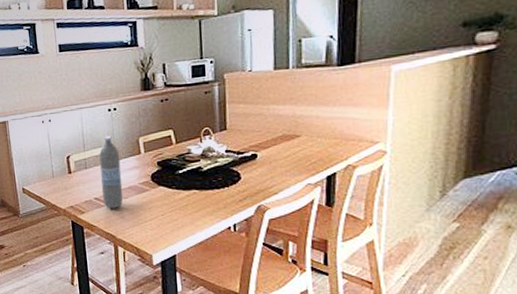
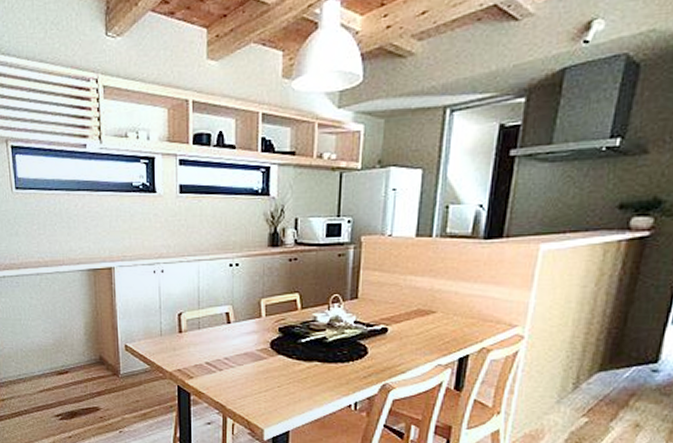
water bottle: present [99,135,123,209] -> none [214,294,238,376]

